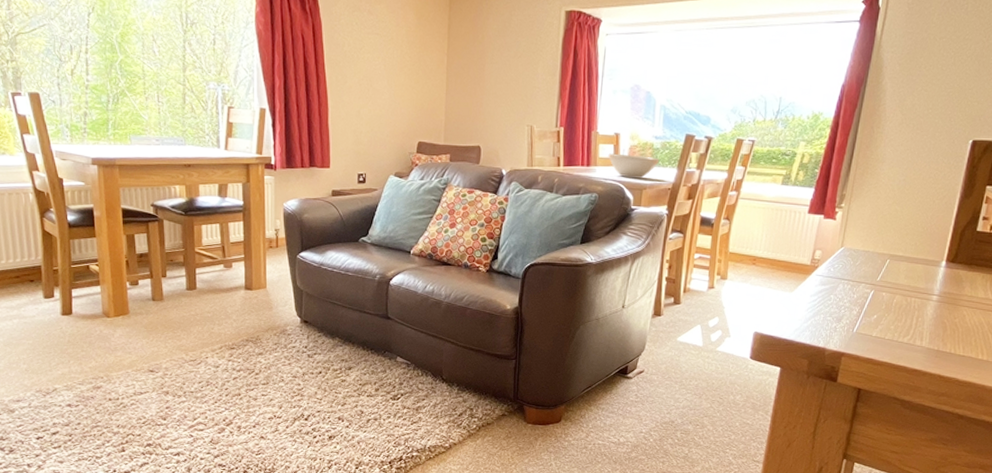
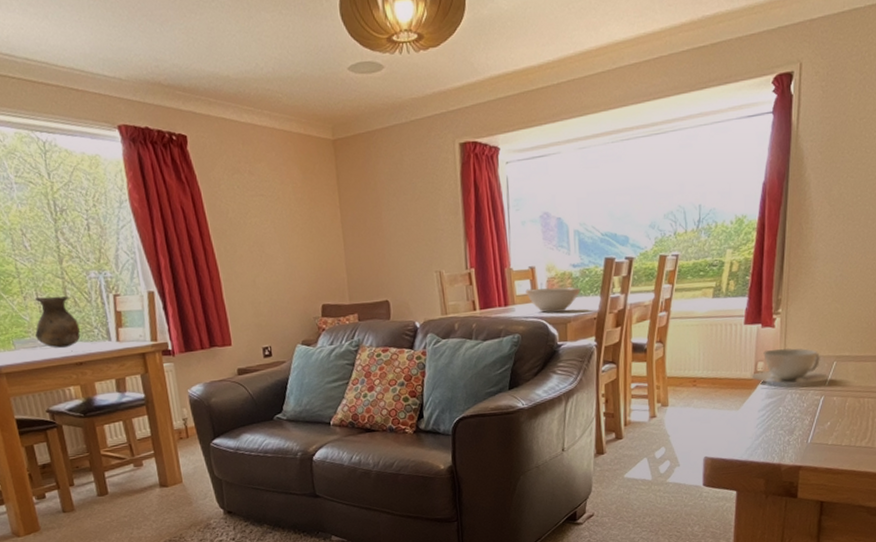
vase: none [151,100,192,150] -> present [35,296,81,349]
teacup: none [807,240,881,277] -> present [750,348,829,384]

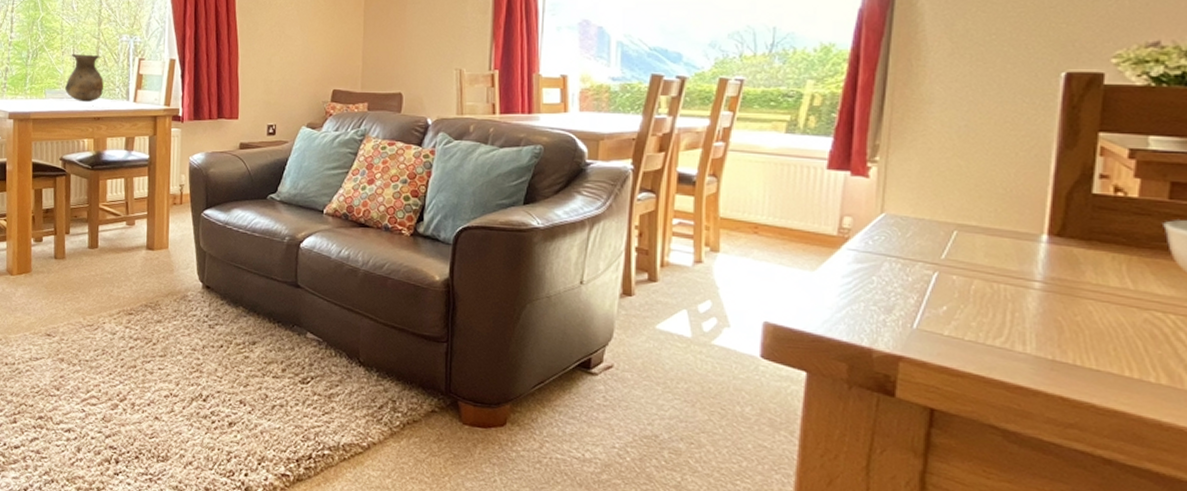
bowl: present [525,287,581,313] -> none [554,98,619,127]
teacup: present [750,348,829,384] -> none [832,203,946,254]

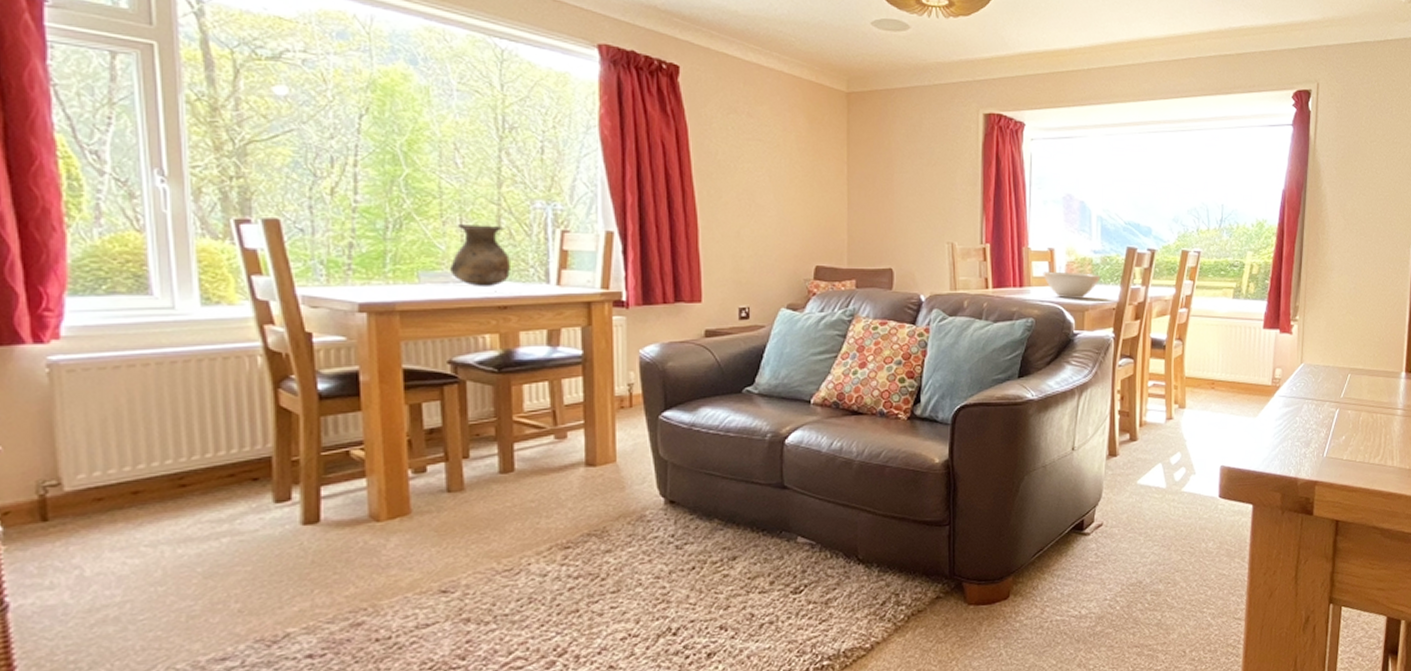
bowl: none [554,98,619,127] -> present [1043,271,1101,299]

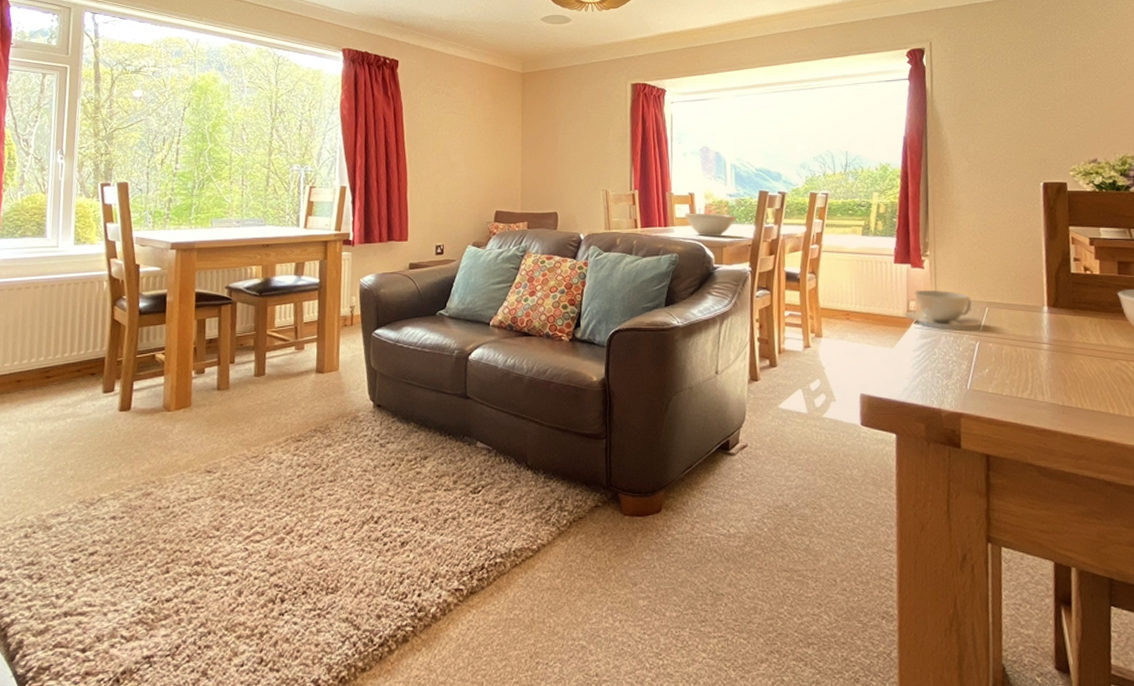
vase: present [450,224,510,288] -> none [233,183,273,231]
teacup: none [1268,356,1344,394] -> present [903,290,983,327]

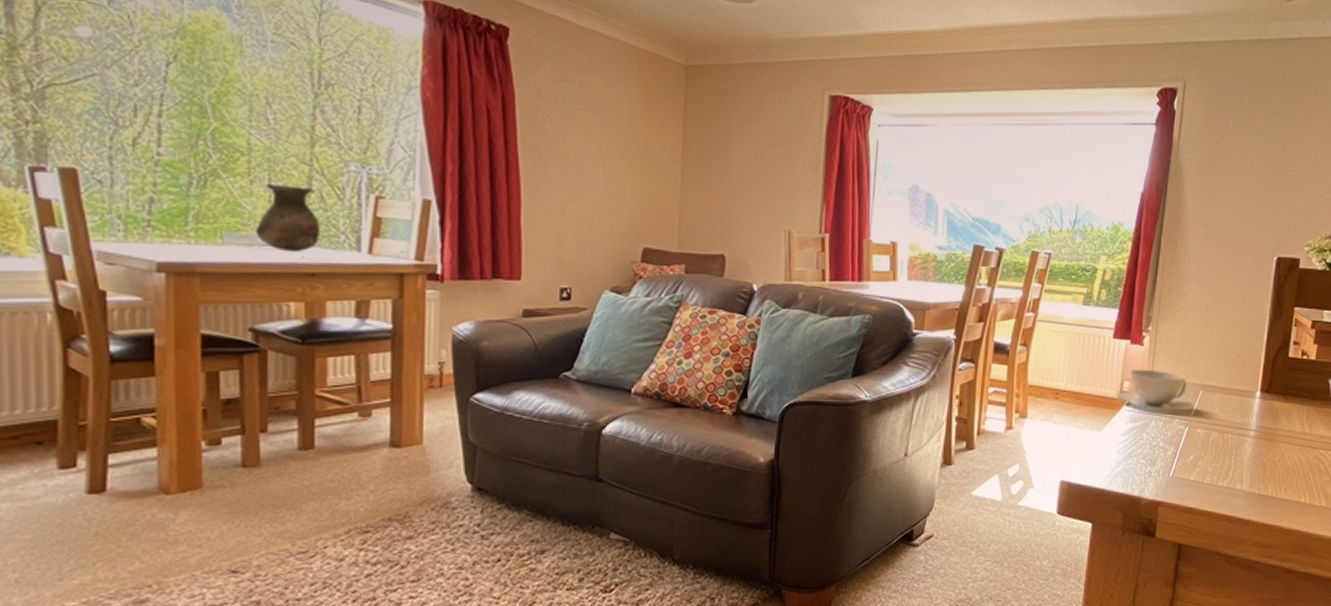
vase: none [233,183,273,231] -> present [256,184,320,253]
bowl: present [684,213,737,237] -> none [883,266,945,297]

